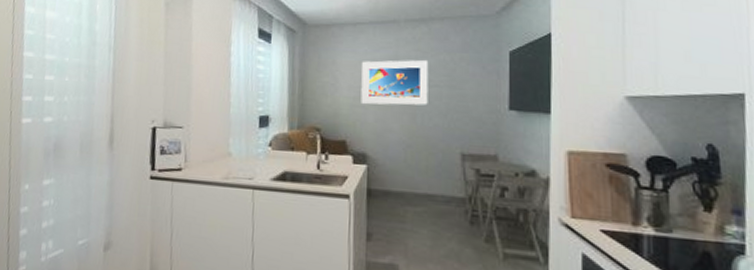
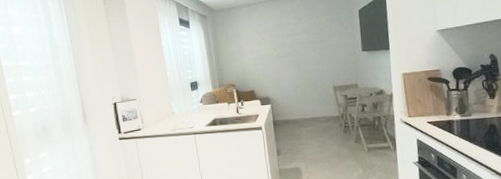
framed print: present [361,60,429,106] -> none [258,25,307,62]

